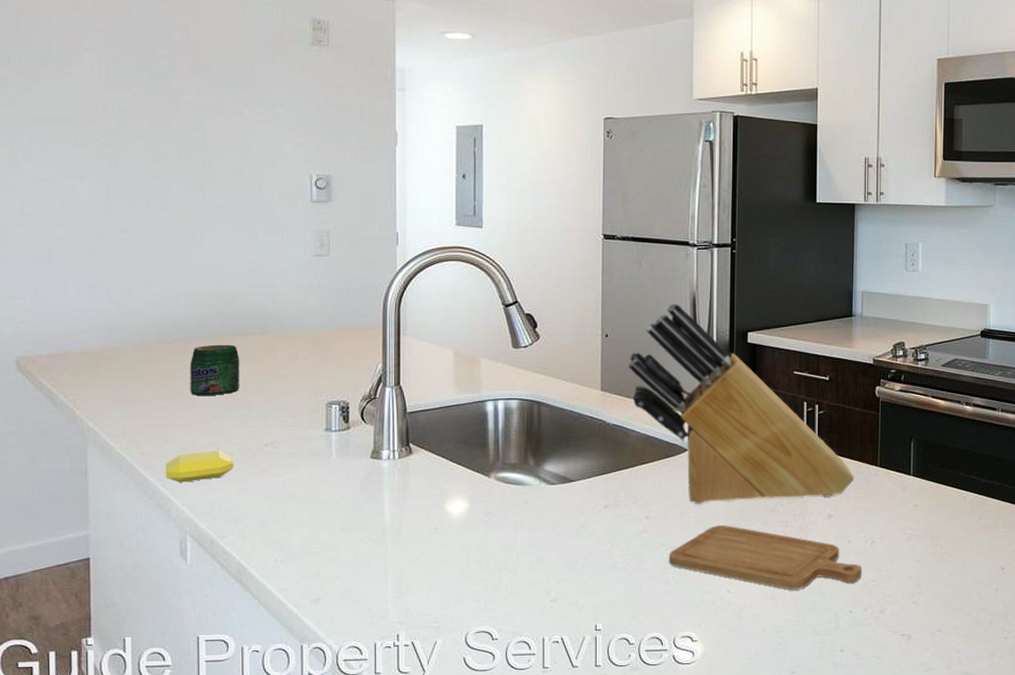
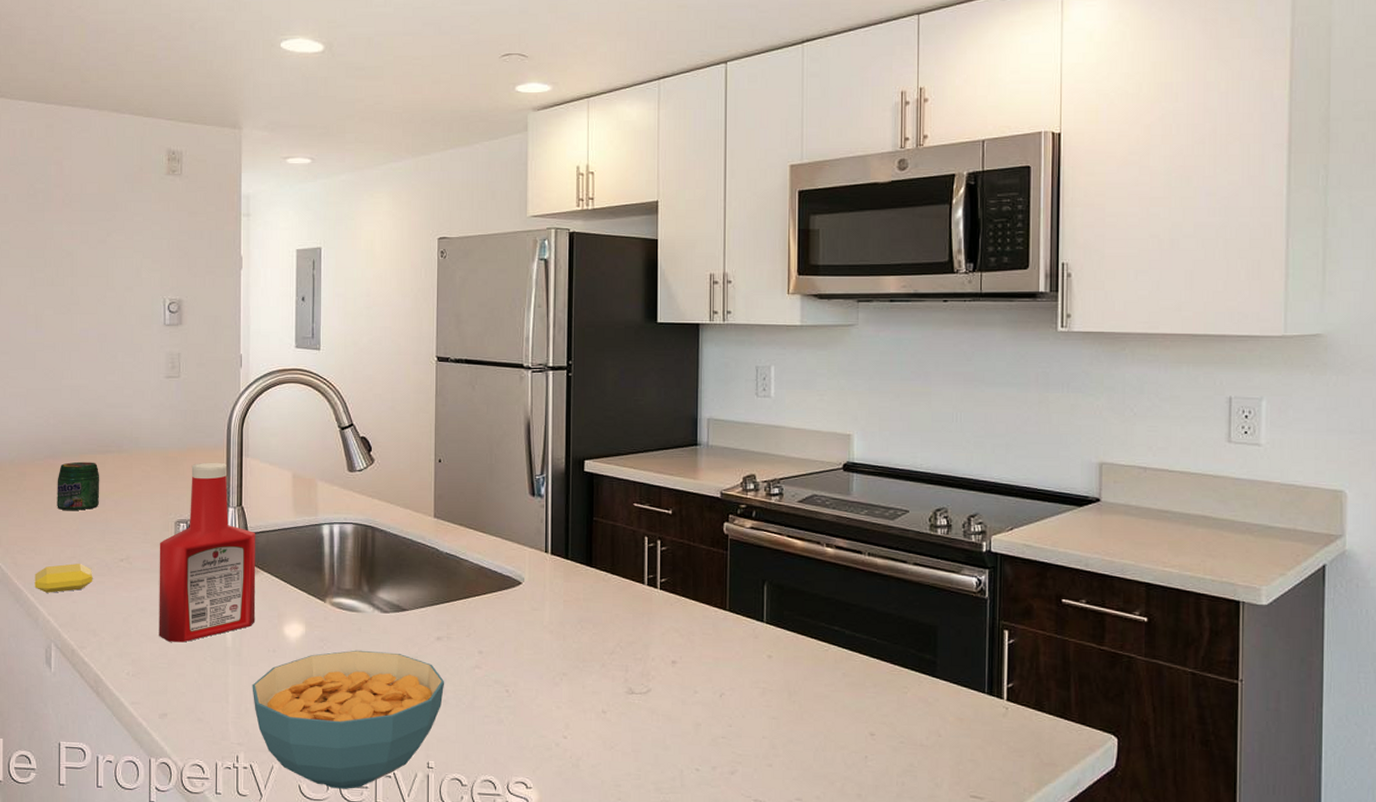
ketchup bottle: none [309,342,416,526] -> present [159,462,256,643]
cereal bowl: none [413,522,613,658] -> present [252,650,445,789]
knife block: present [628,302,855,504] -> none [461,427,701,642]
chopping board: present [669,525,862,590] -> none [503,665,710,741]

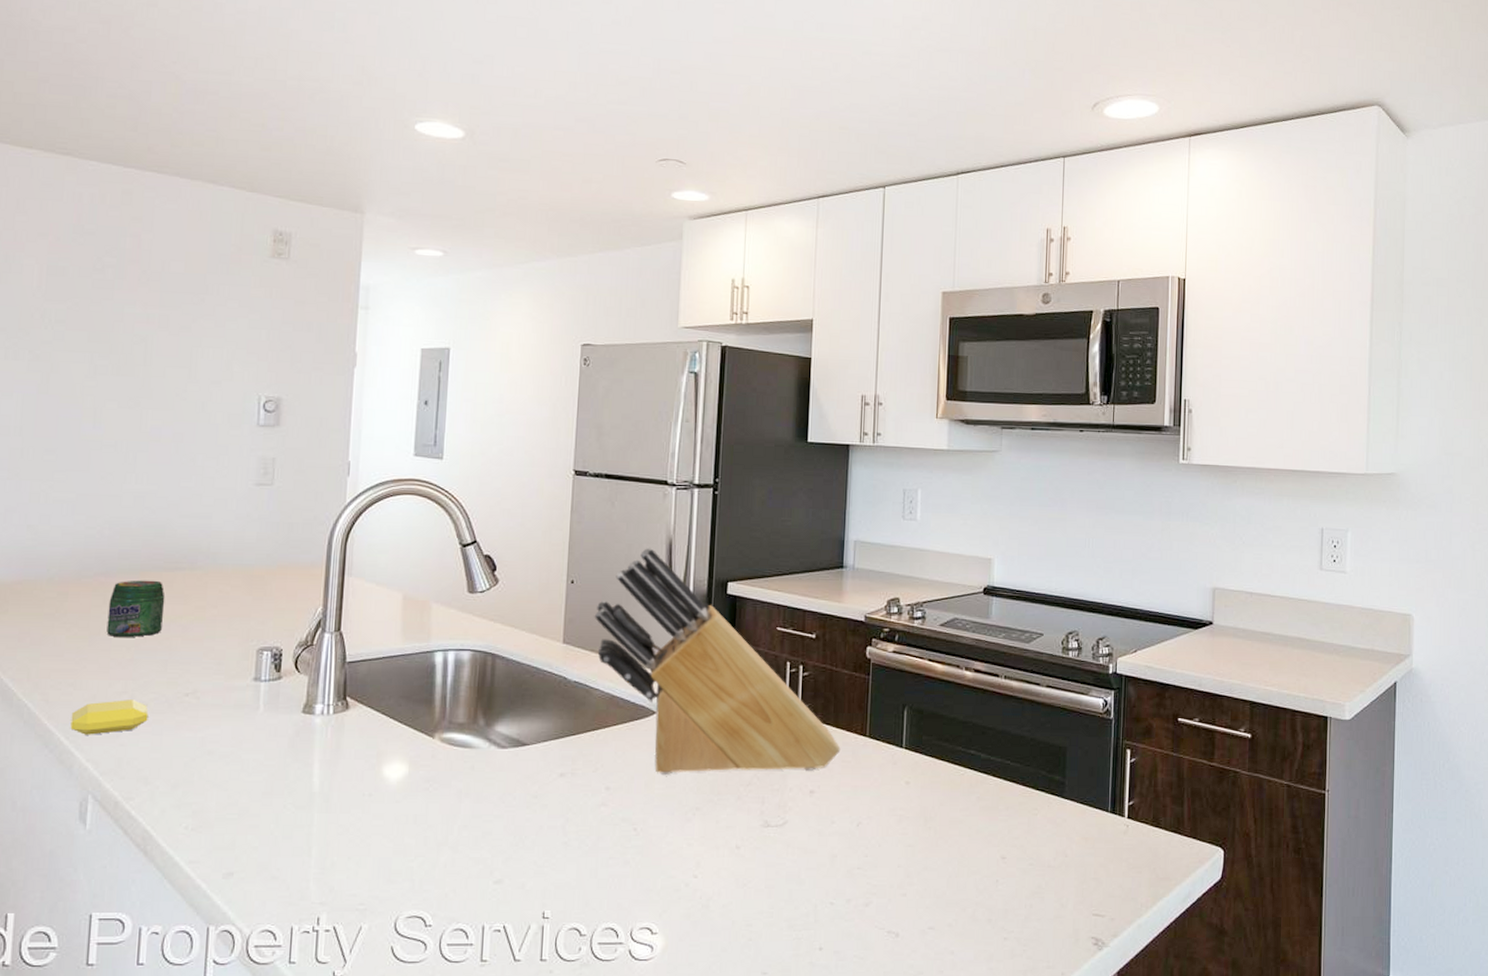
ketchup bottle: present [159,462,256,643] -> none [228,581,356,789]
cereal bowl: present [252,650,445,789] -> none [340,790,567,948]
knife block: none [461,427,701,642] -> present [594,547,841,775]

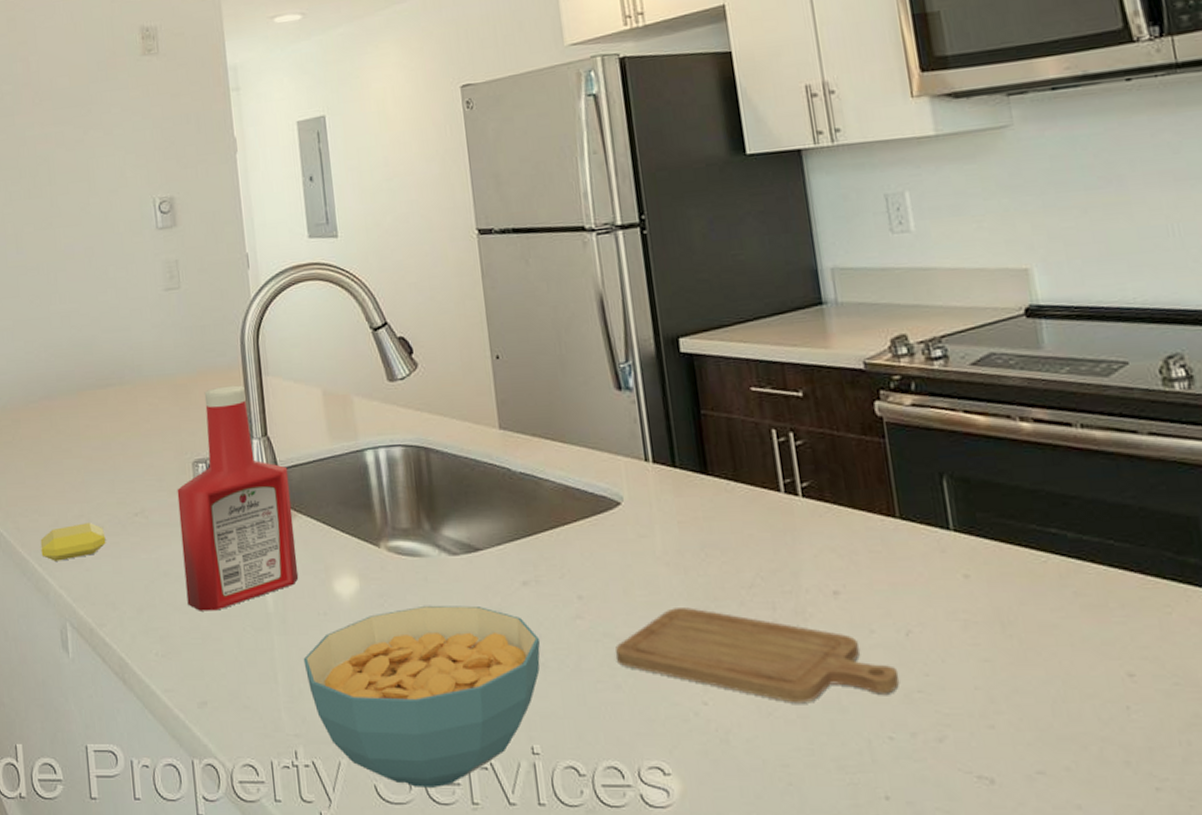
jar: present [106,580,165,637] -> none [55,399,104,460]
ketchup bottle: none [228,581,356,789] -> present [177,385,299,611]
cereal bowl: none [340,790,567,948] -> present [303,605,541,787]
knife block: present [594,547,841,775] -> none [528,306,865,578]
chopping board: none [630,800,846,877] -> present [616,607,900,704]

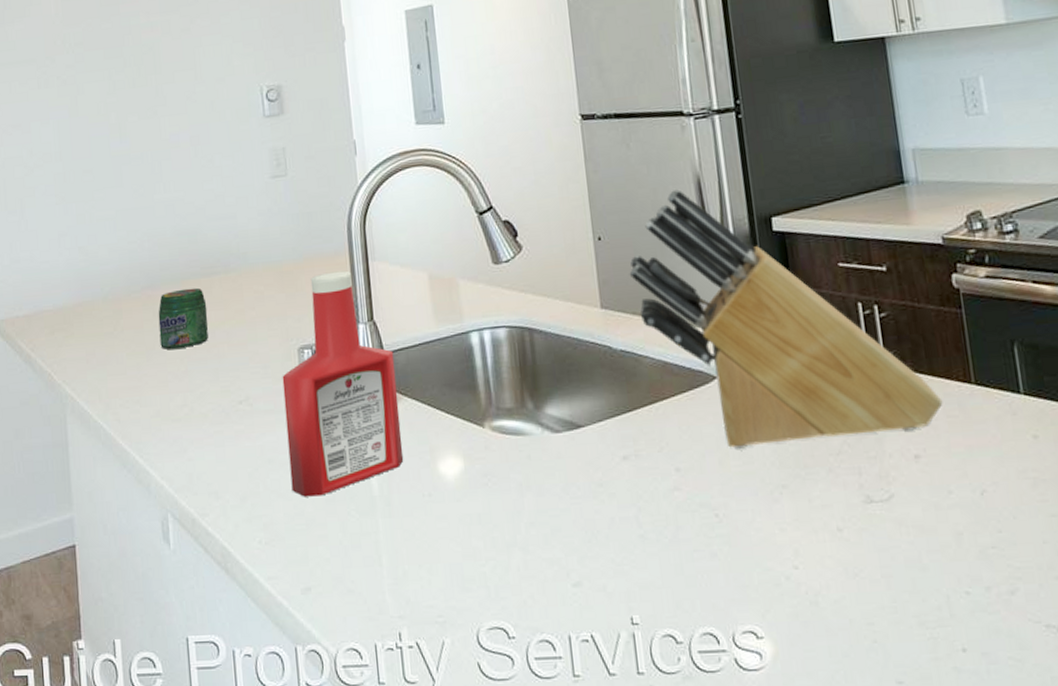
soap bar: present [40,523,106,561] -> none [141,412,209,452]
jar: none [55,399,104,460] -> present [158,287,208,349]
cereal bowl: present [303,605,541,787] -> none [408,481,640,663]
knife block: none [528,306,865,578] -> present [629,188,943,449]
chopping board: present [616,607,900,704] -> none [711,476,976,564]

